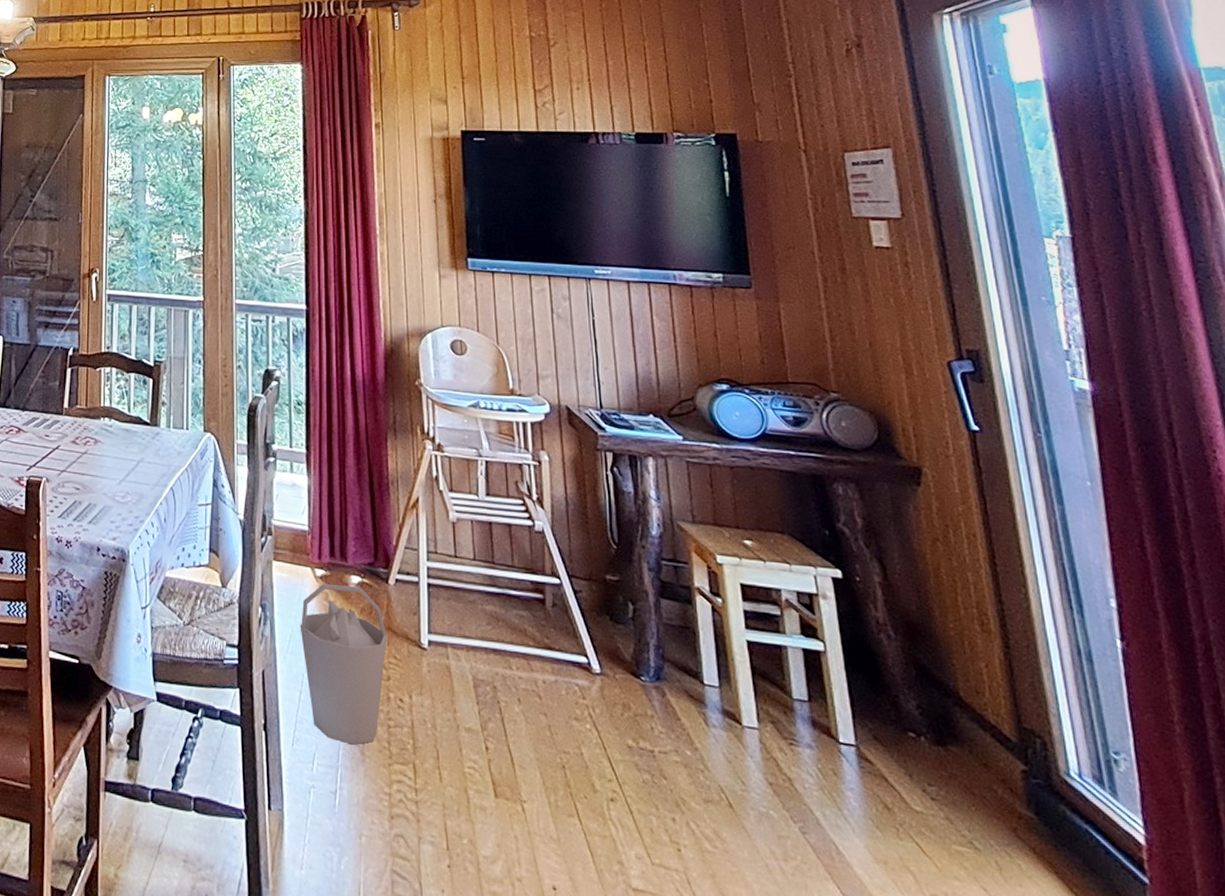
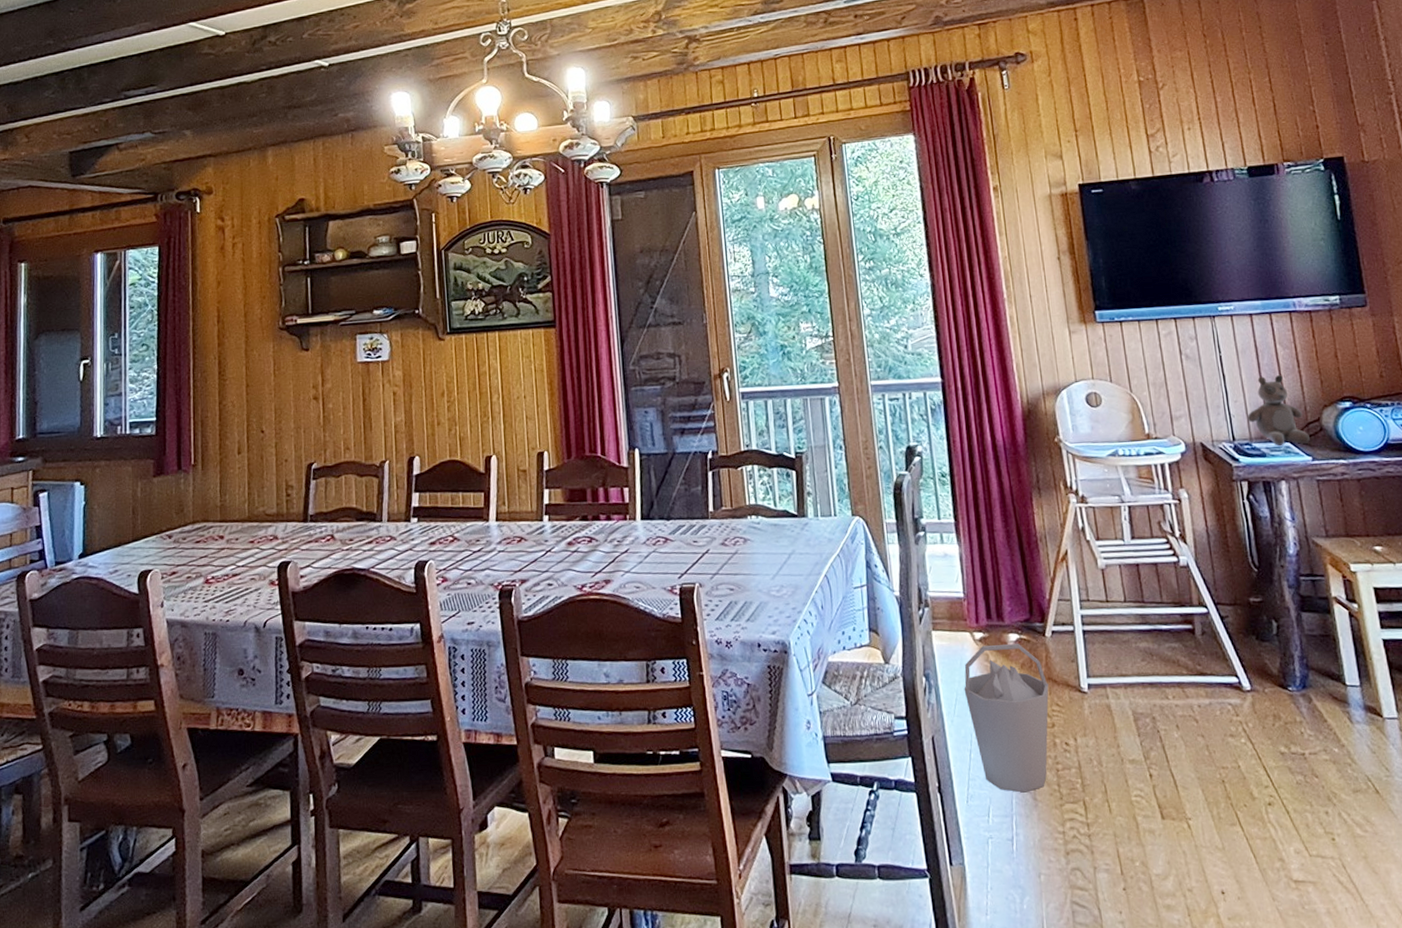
stuffed animal: none [617,346,682,422] -> present [1247,375,1310,446]

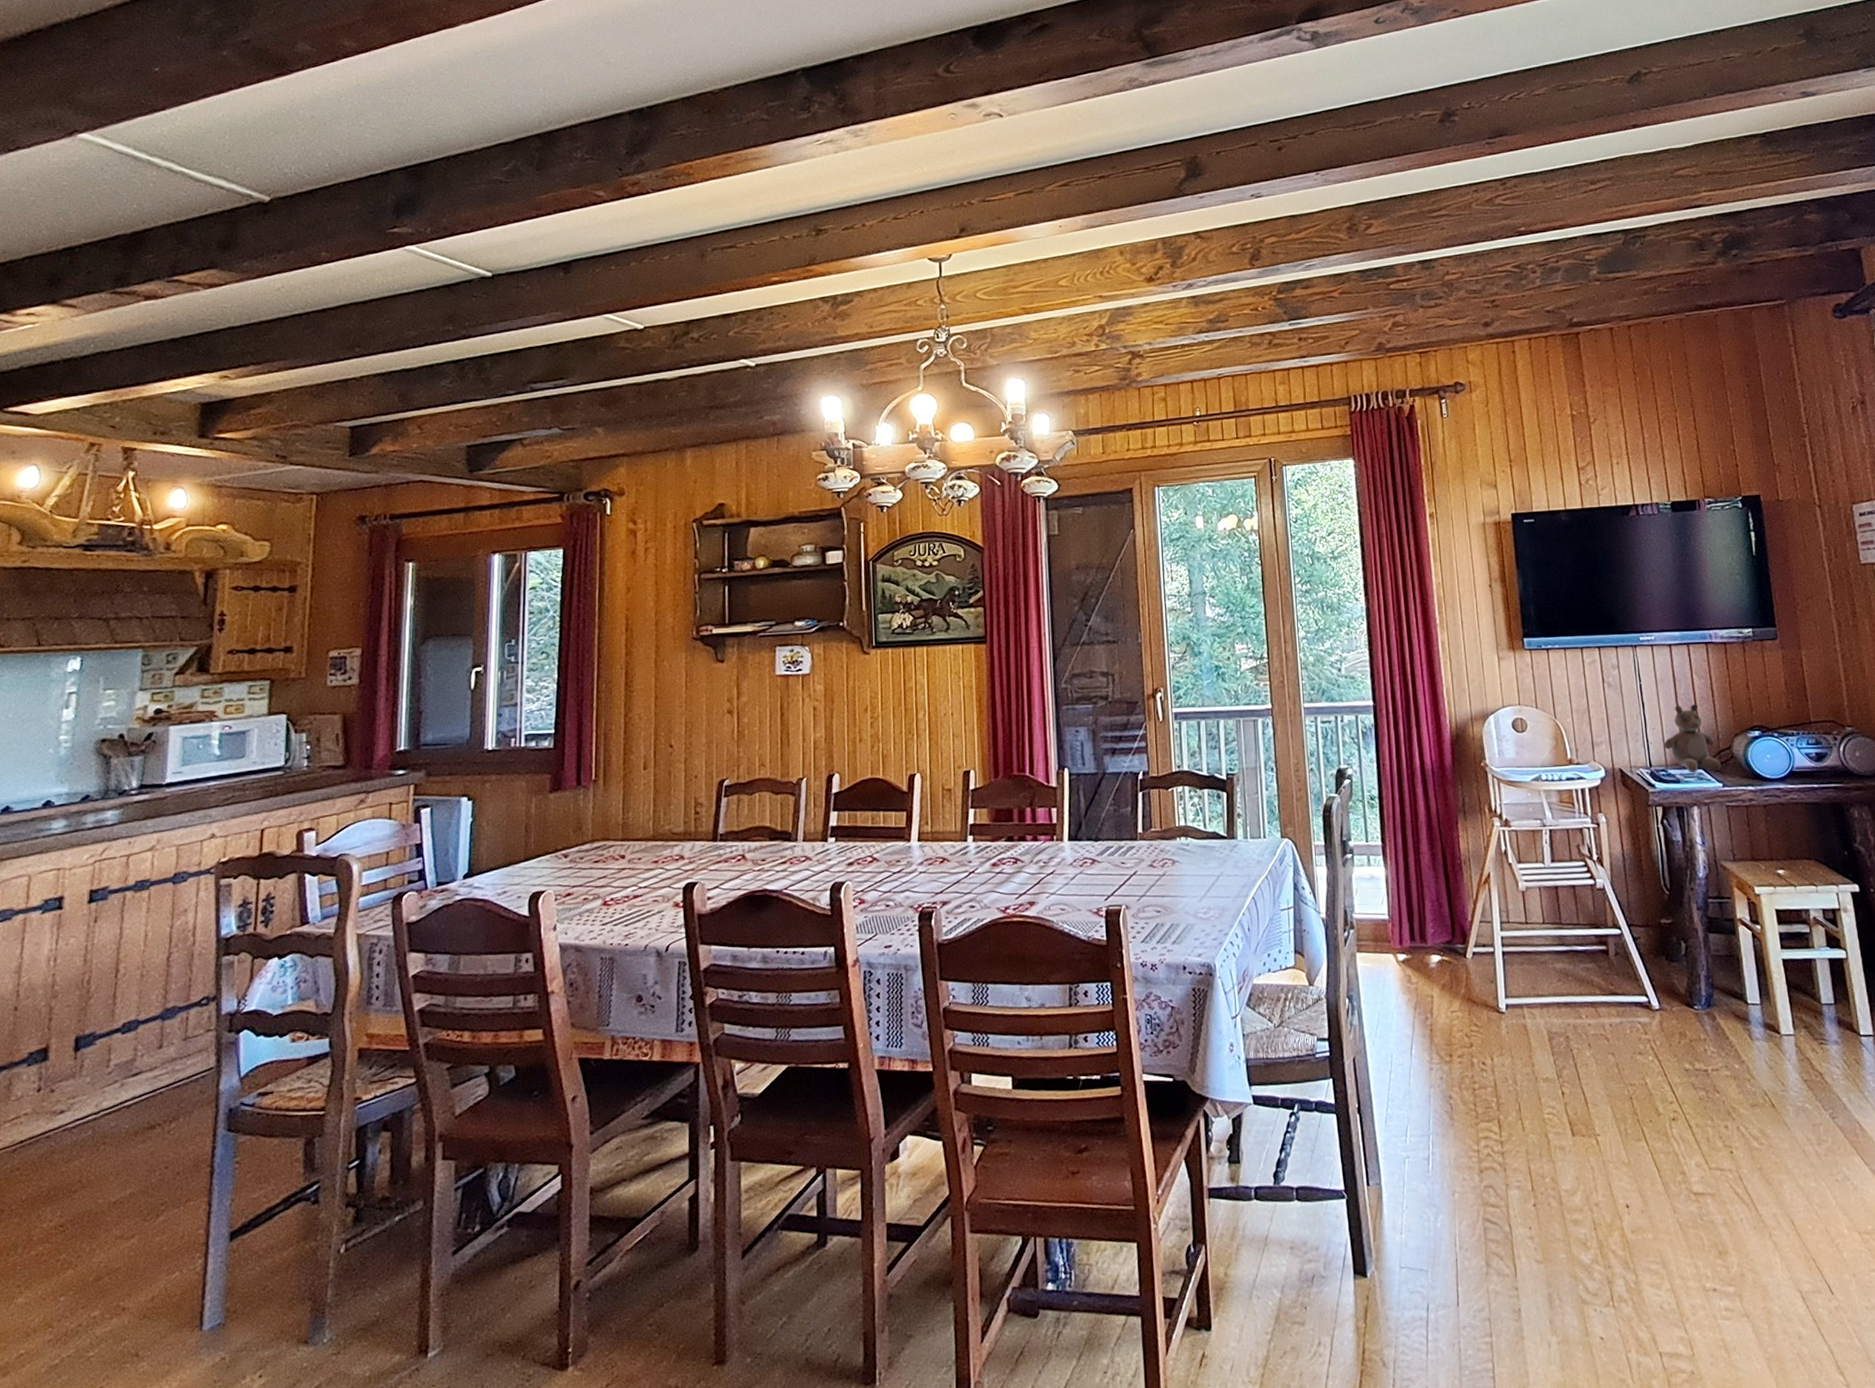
trash bin: present [964,644,1049,793] -> none [1386,965,1468,1112]

